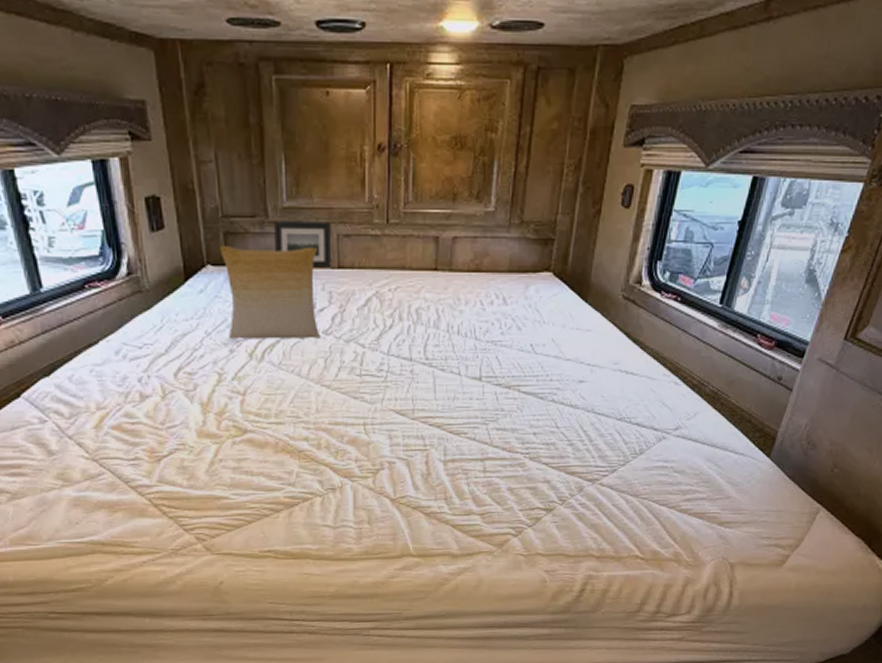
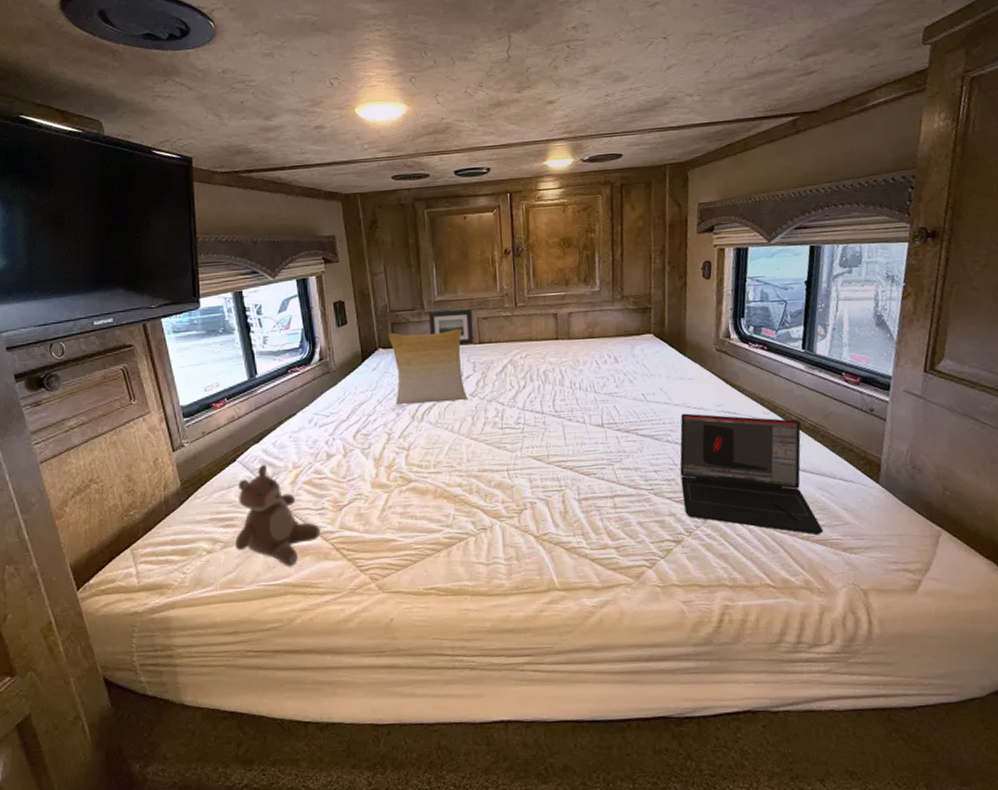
bear: none [24,402,135,523] -> present [234,464,321,566]
laptop: none [560,370,703,507] -> present [679,413,823,535]

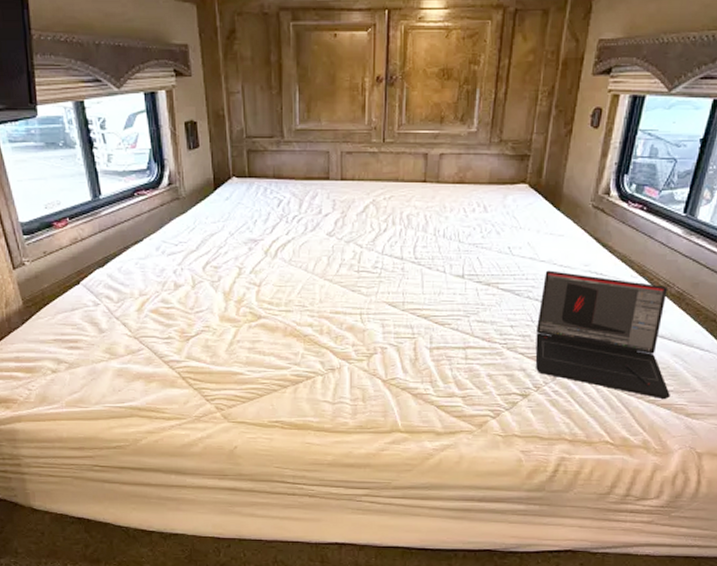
bear: present [234,464,321,566] -> none [79,289,167,391]
pillow: present [388,328,468,405] -> none [243,160,325,240]
picture frame: present [429,309,474,345] -> none [289,141,335,181]

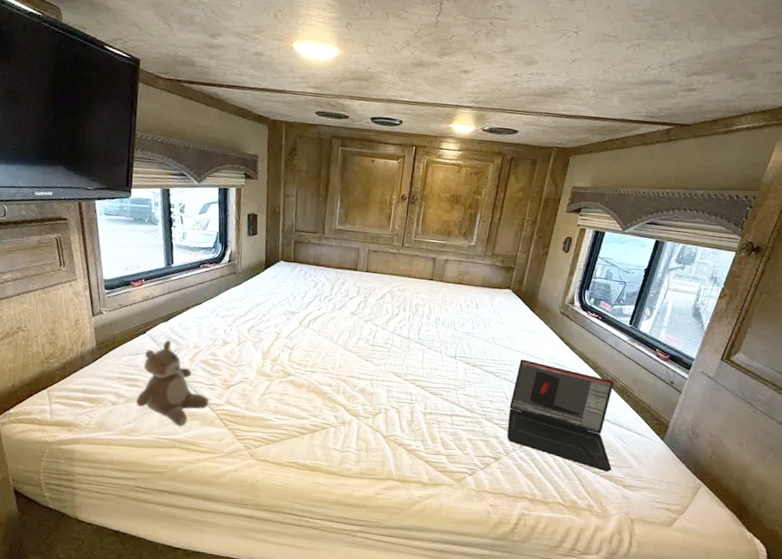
bear: none [79,289,167,391] -> present [135,339,209,426]

